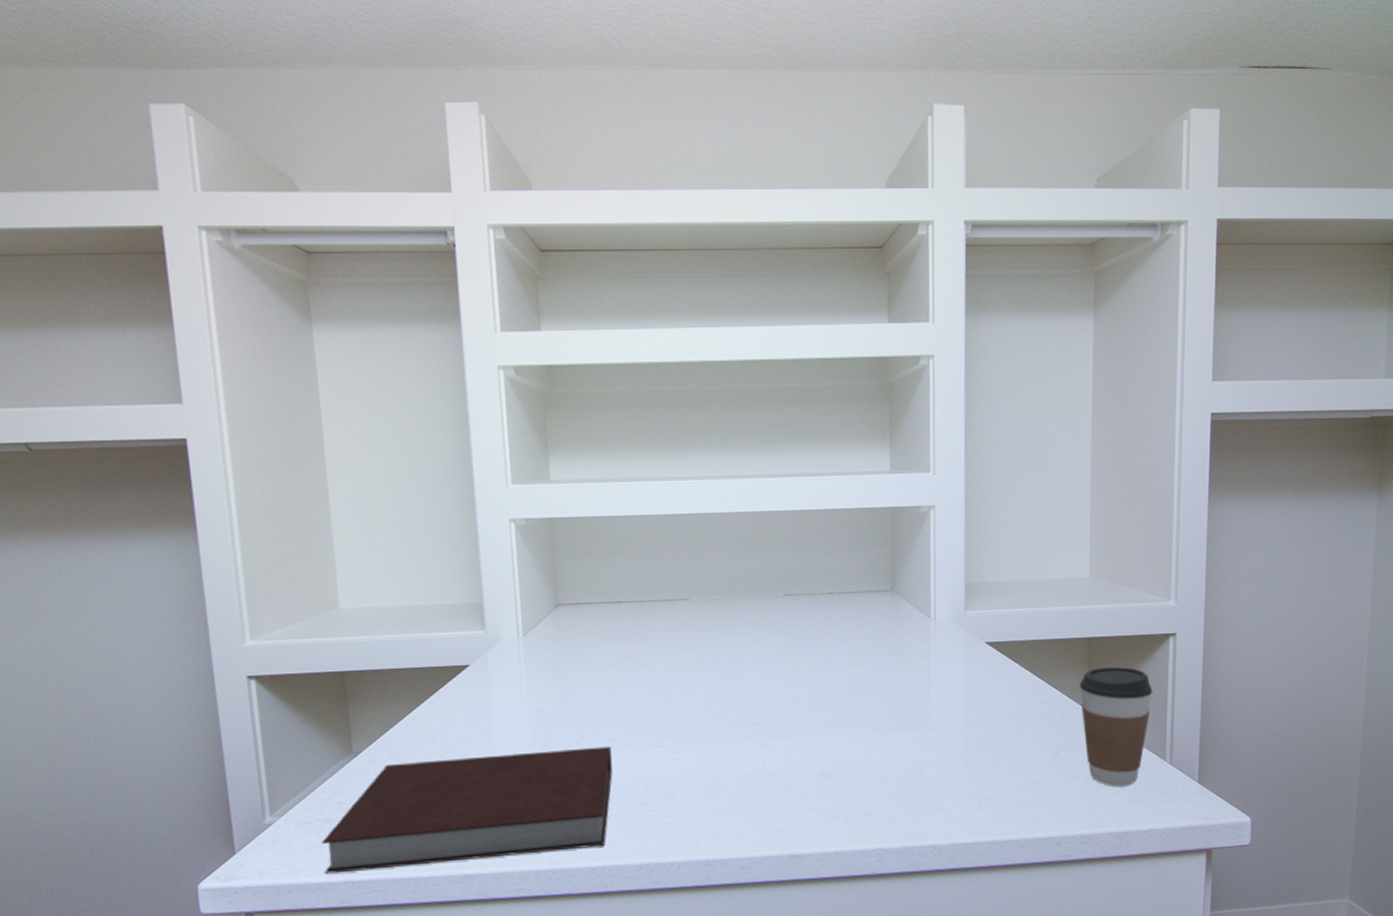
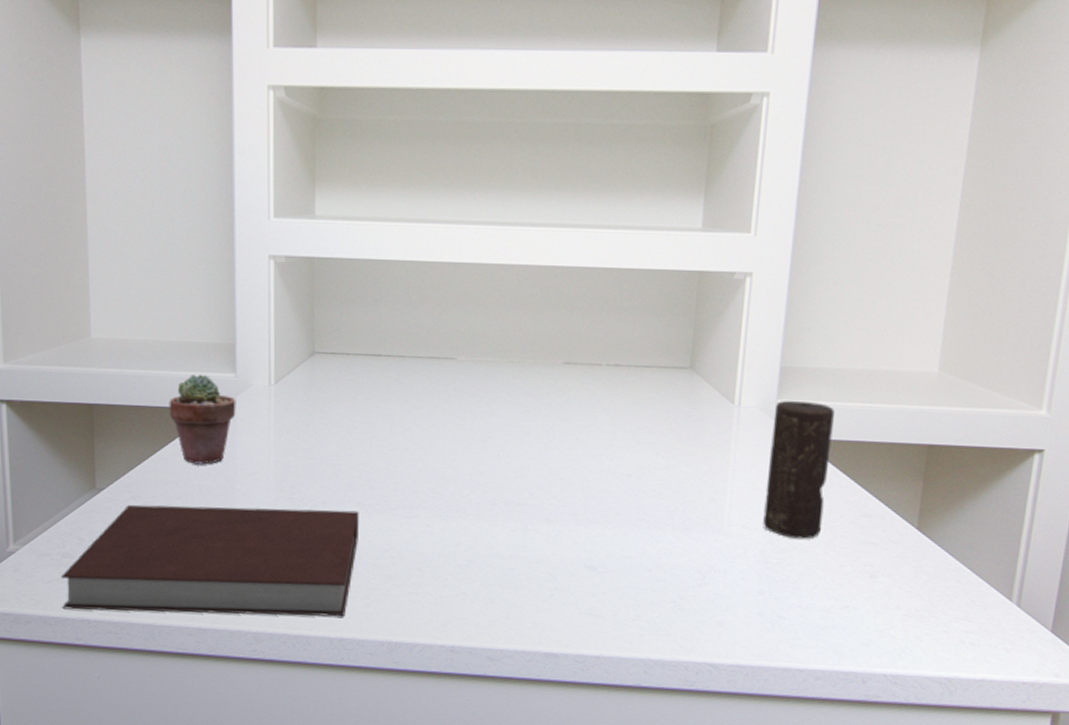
potted succulent: none [421,633,488,719] -> present [169,374,236,465]
candle: none [963,610,1012,729] -> present [763,400,835,539]
coffee cup: present [1079,667,1153,787] -> none [910,482,1005,625]

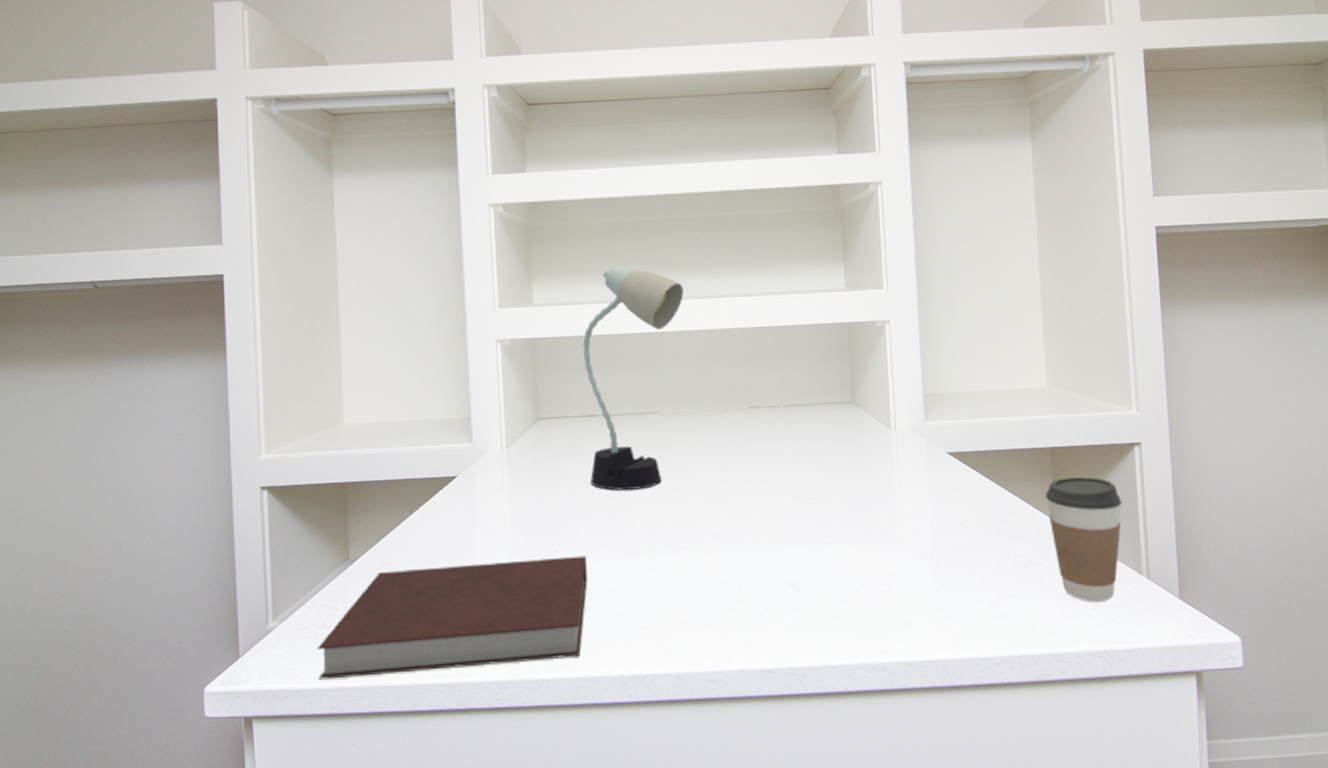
potted succulent: present [169,374,236,465] -> none [414,446,474,528]
desk lamp: none [370,176,499,445] -> present [583,266,684,490]
candle: present [763,400,835,539] -> none [924,420,979,540]
coffee cup: none [910,482,1005,625] -> present [1045,477,1122,602]

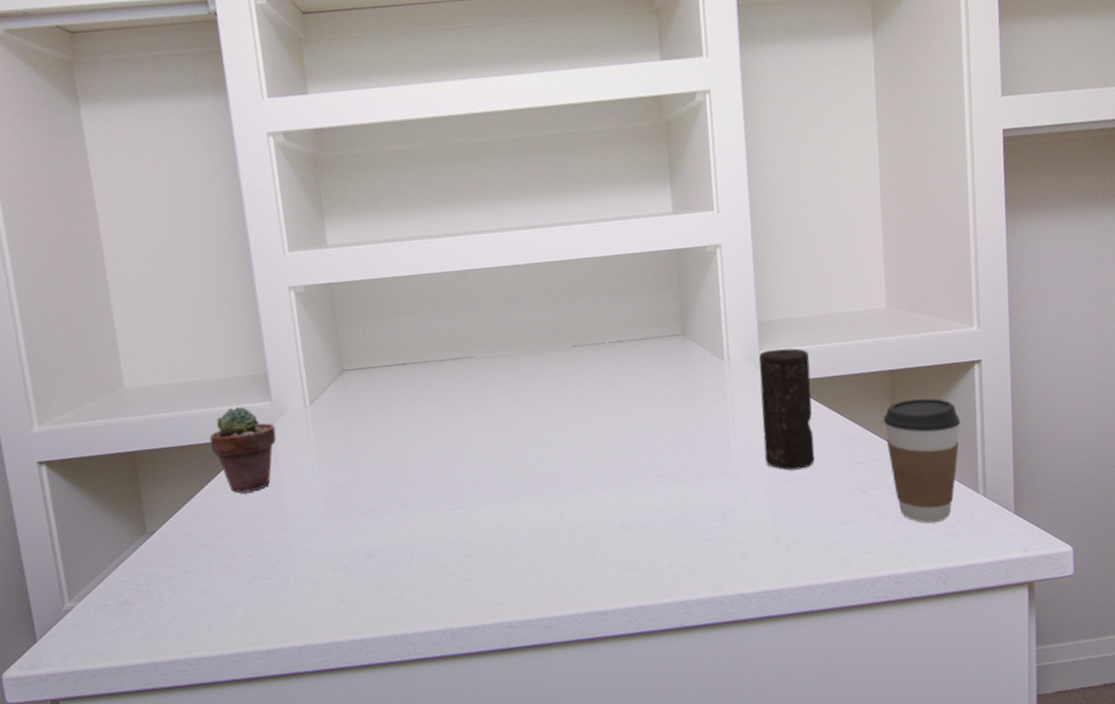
notebook: present [317,555,588,680] -> none [121,511,409,657]
potted succulent: none [414,446,474,528] -> present [209,406,277,493]
desk lamp: present [583,266,684,490] -> none [386,198,496,442]
candle: none [924,420,979,540] -> present [759,348,815,470]

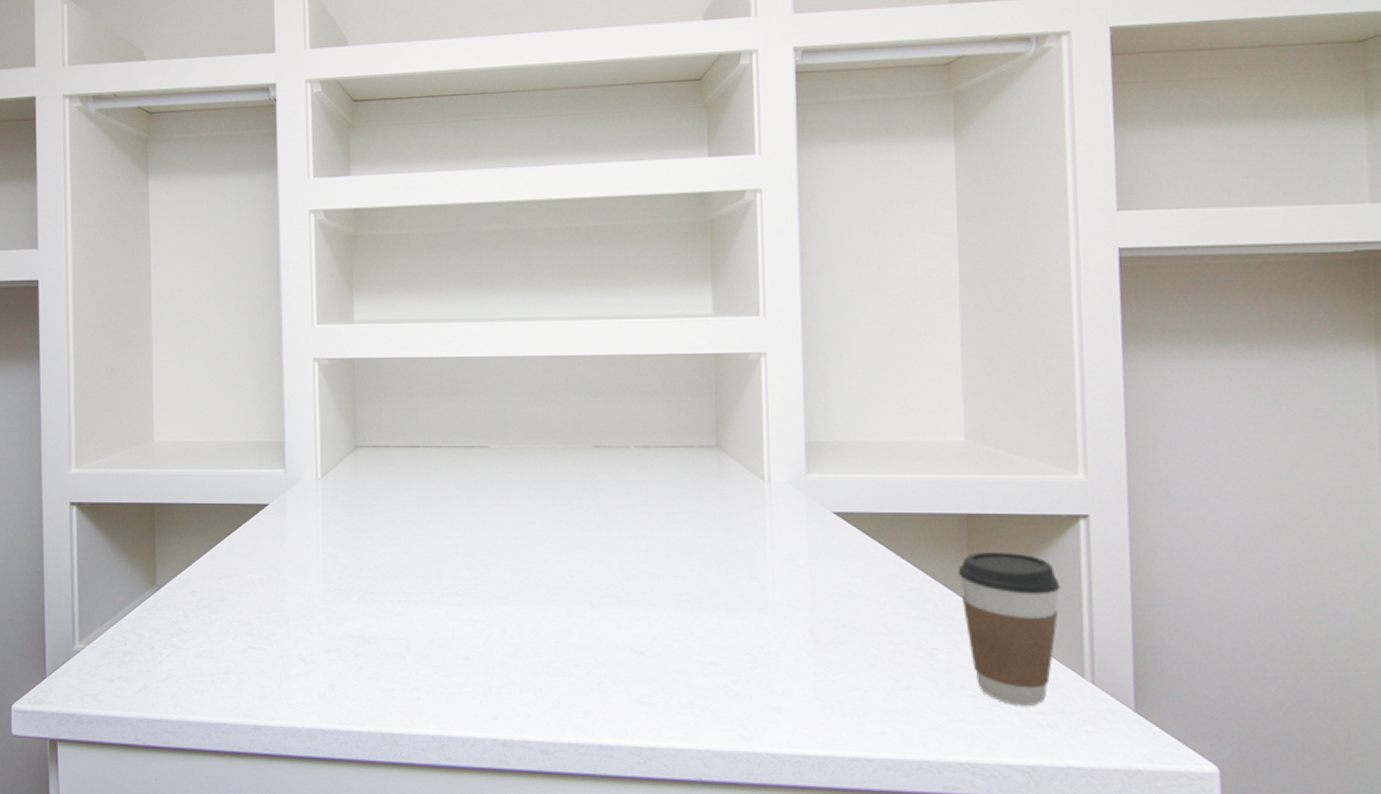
potted succulent: present [209,406,277,493] -> none [224,471,286,559]
candle: present [759,348,815,470] -> none [805,474,870,617]

